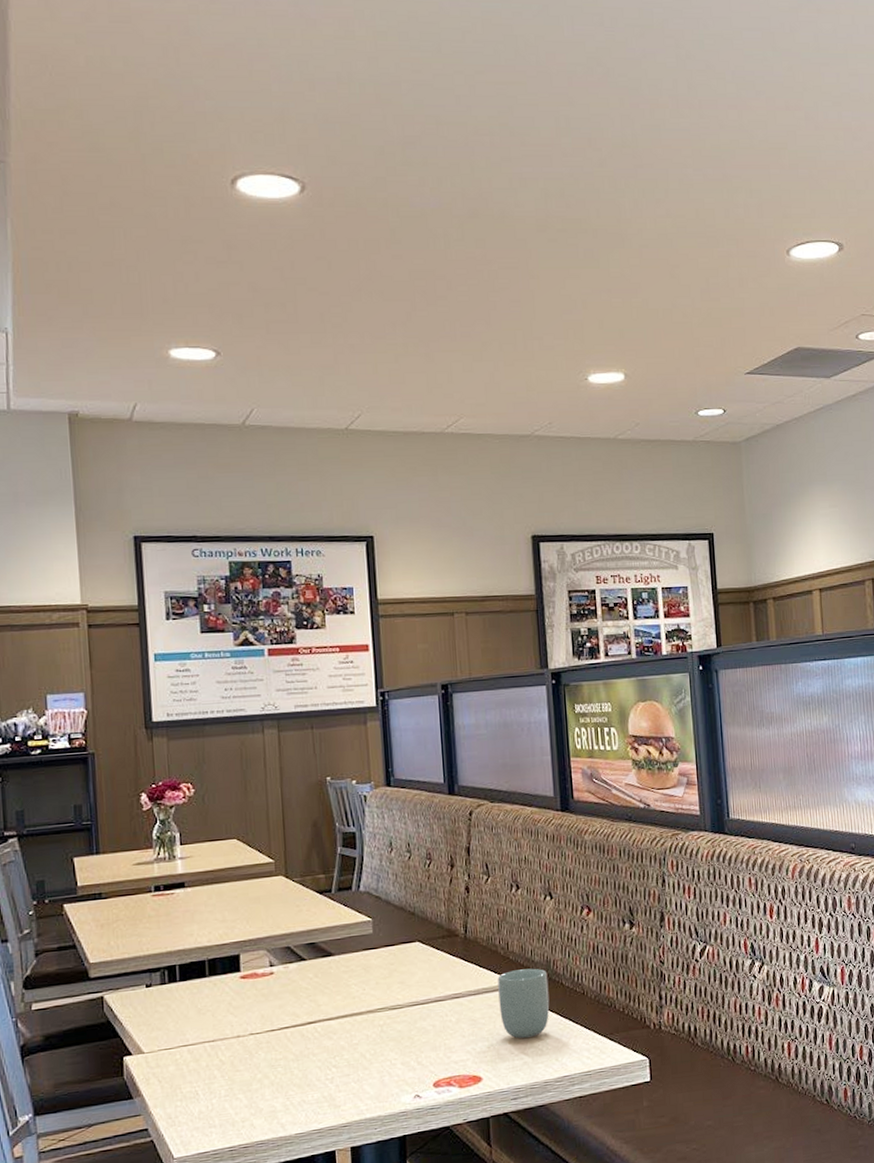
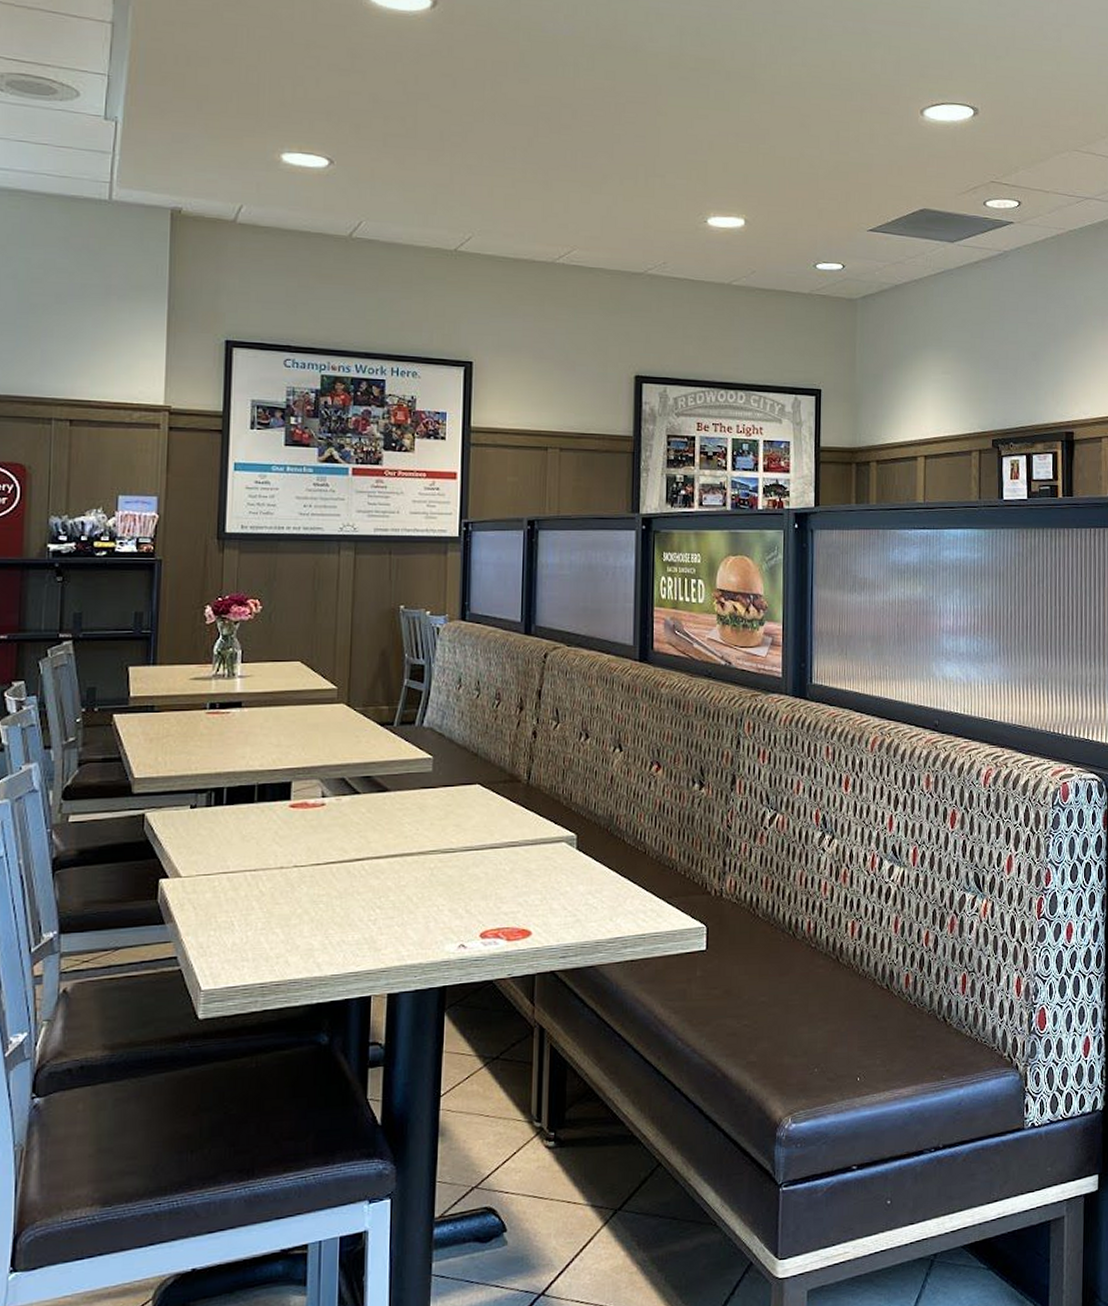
cup: present [497,968,550,1039] -> none [556,822,610,895]

